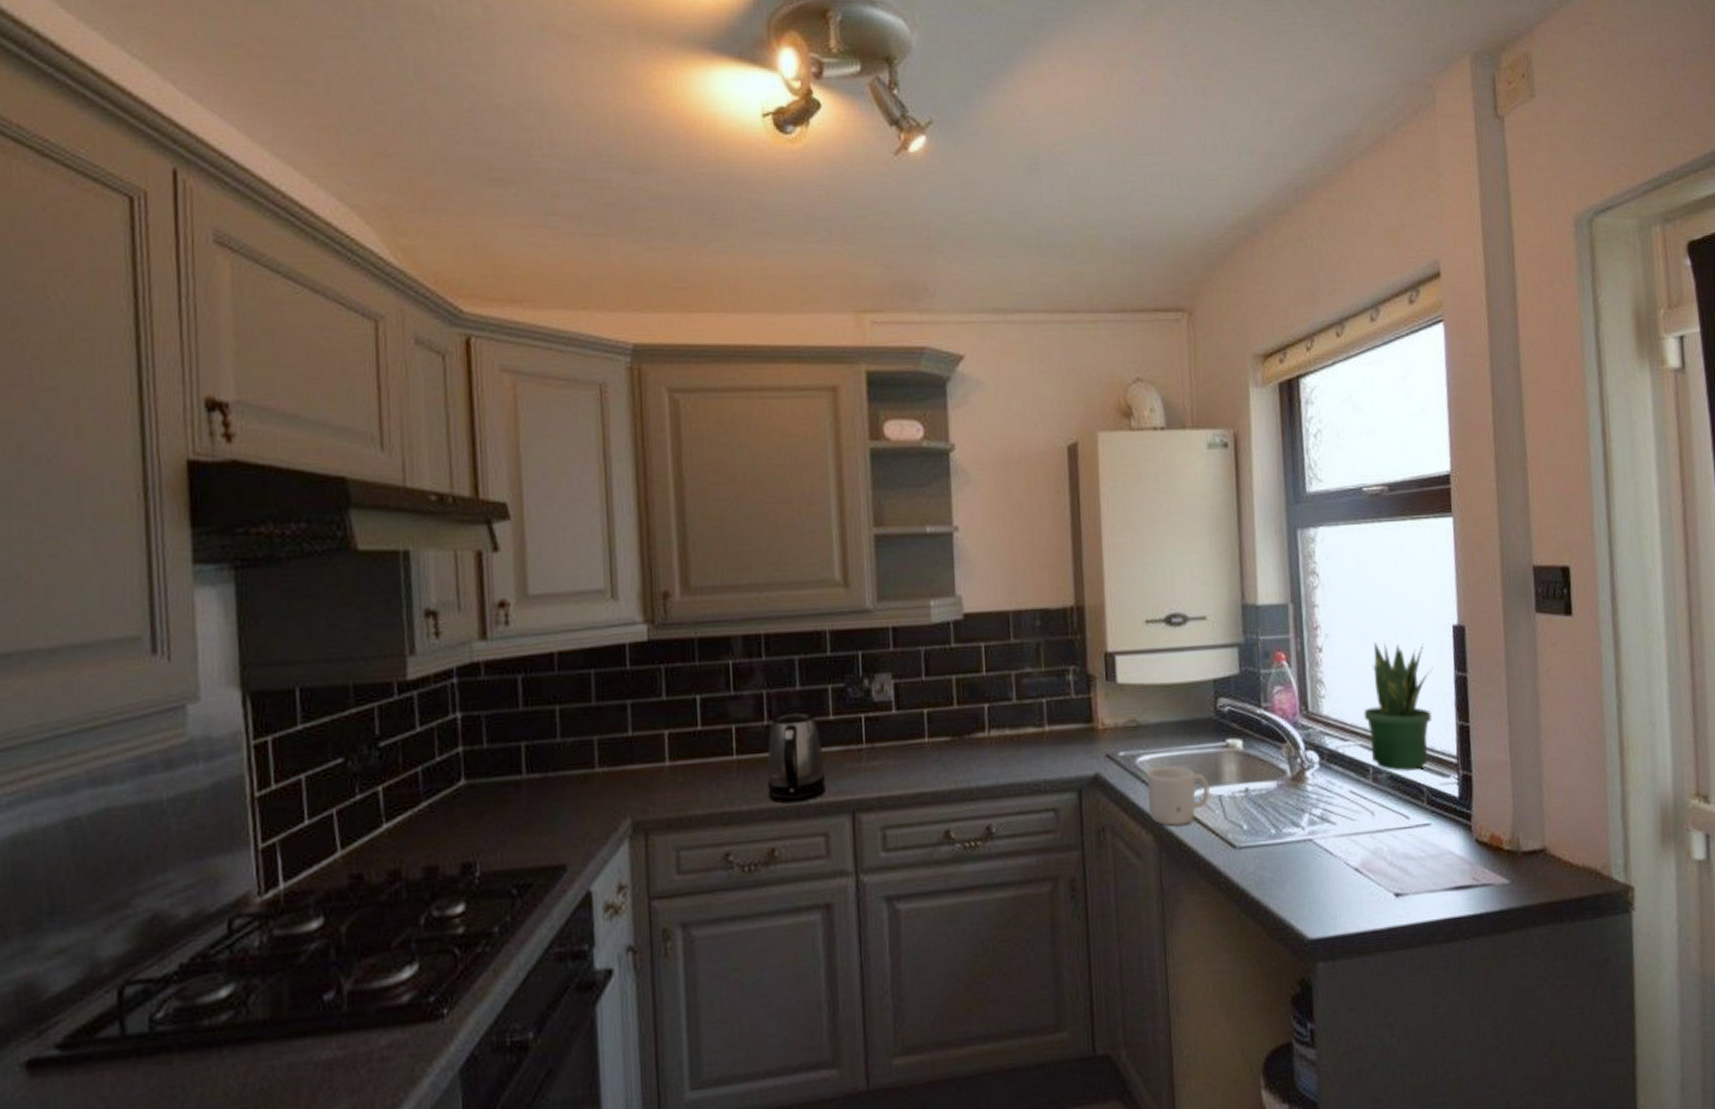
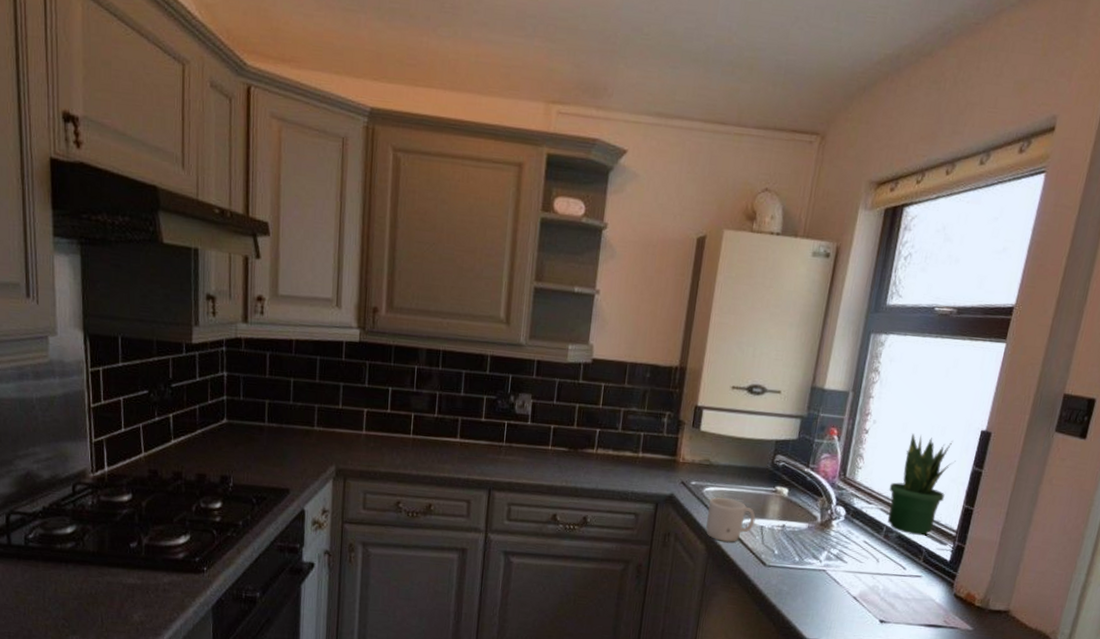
kettle: present [767,712,826,804] -> none [431,411,474,476]

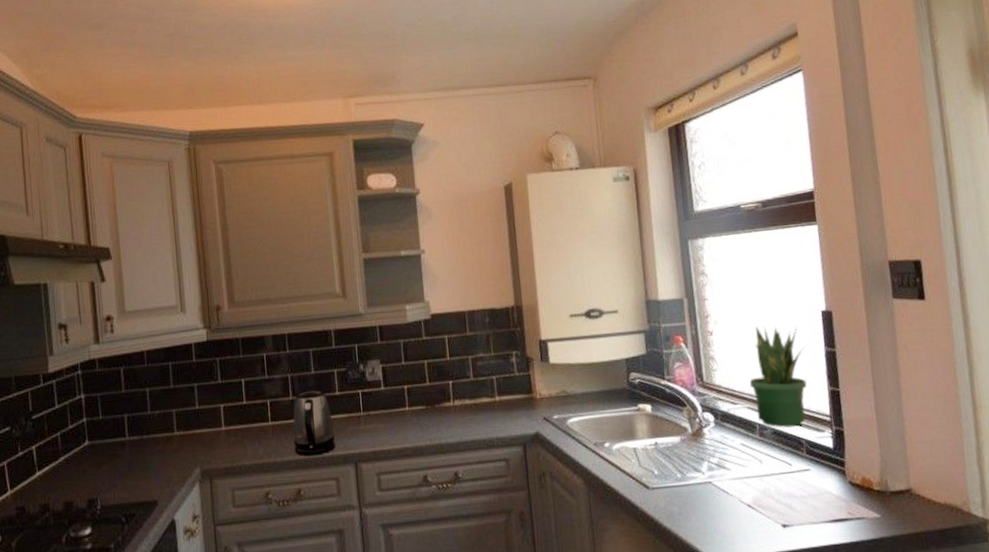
kettle: none [431,411,474,476] -> present [293,390,335,456]
mug: present [706,497,756,543] -> none [575,426,627,472]

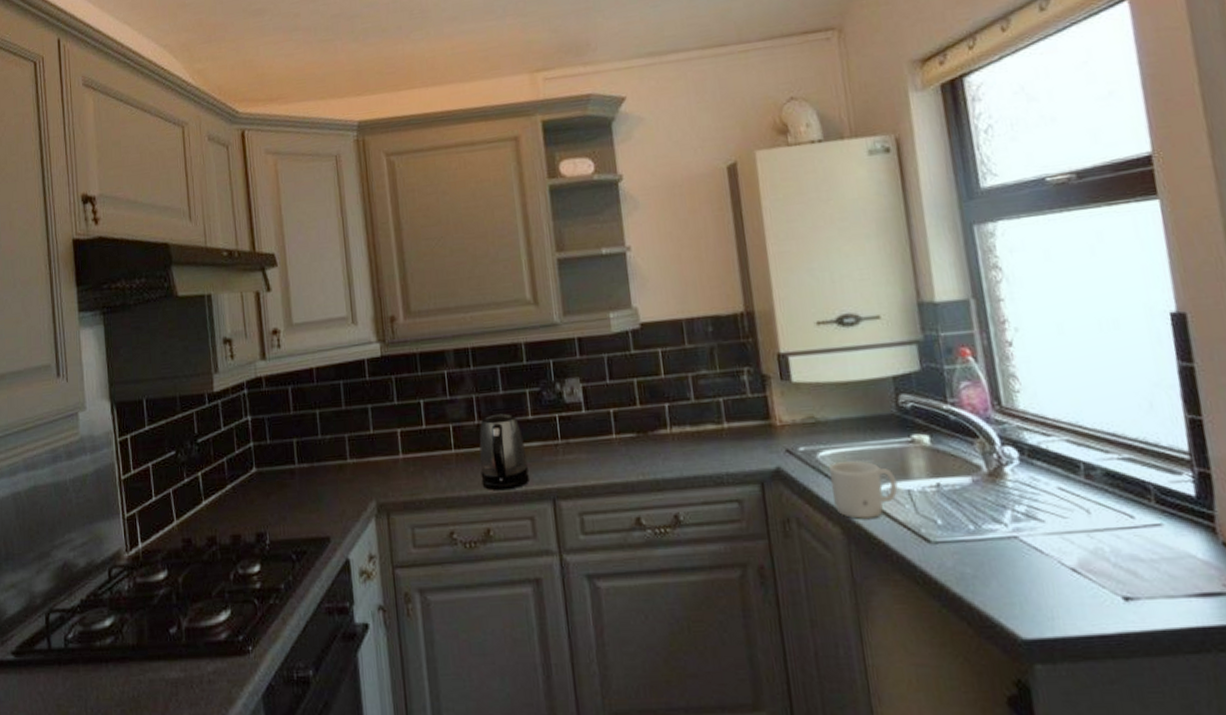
mug: none [575,426,627,472] -> present [828,461,899,520]
planter: present [749,326,807,429] -> none [1067,333,1153,469]

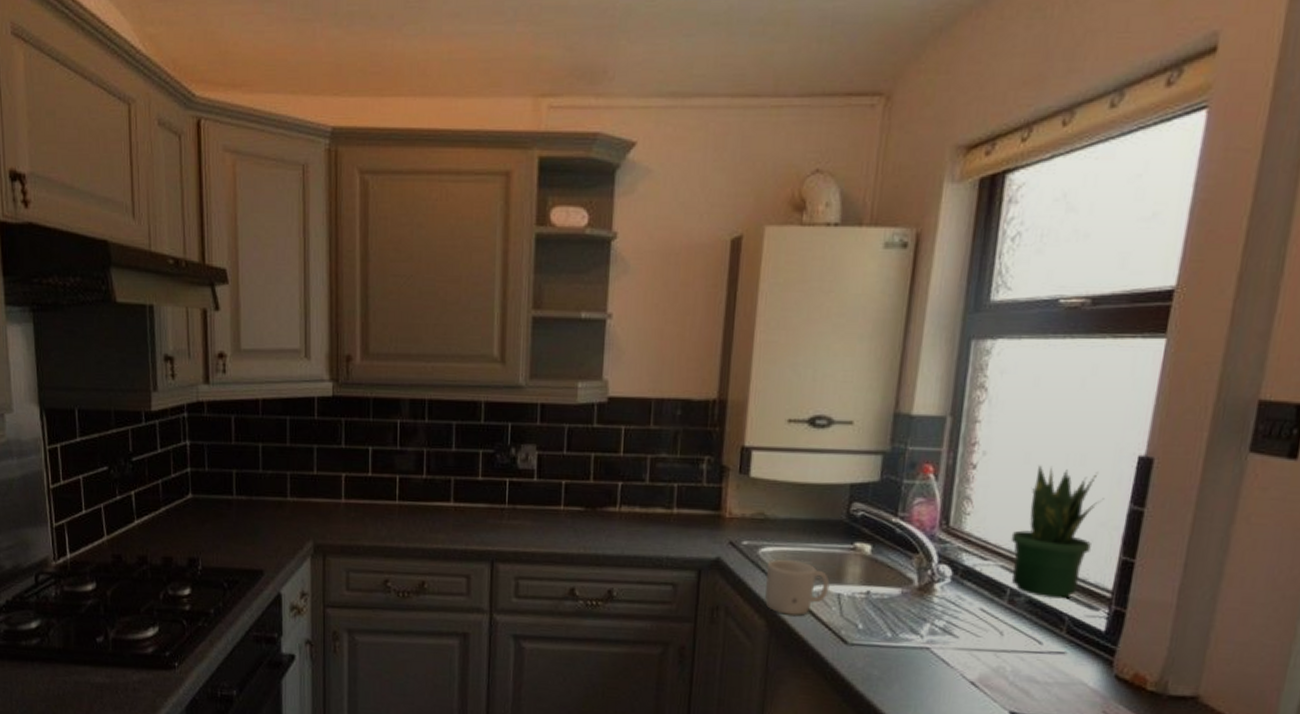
kettle: present [479,413,529,491] -> none [422,470,471,547]
planter: none [1067,333,1153,469] -> present [1011,465,1104,600]

